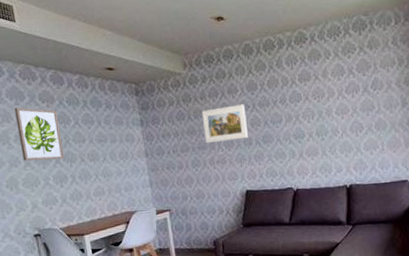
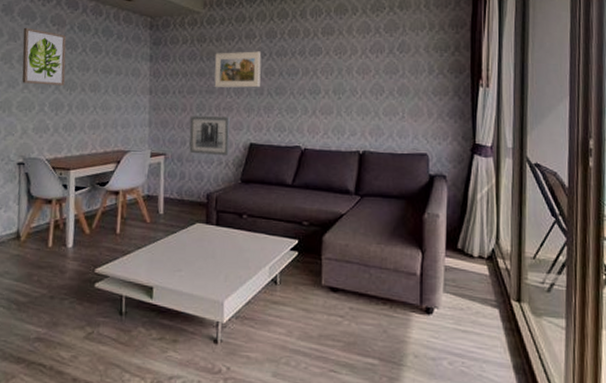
wall art: none [187,169,228,207] -> present [189,116,230,157]

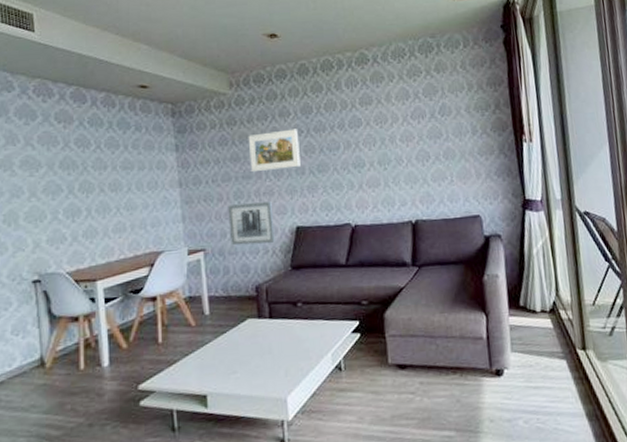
wall art: present [22,27,66,86] -> none [23,128,80,191]

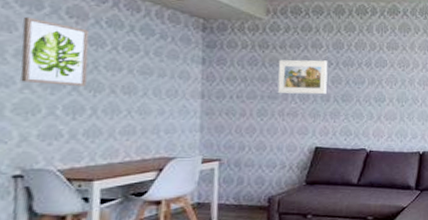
wall art: none [23,128,80,191] -> present [20,16,89,86]
wall art: present [228,202,275,246] -> none [248,121,295,160]

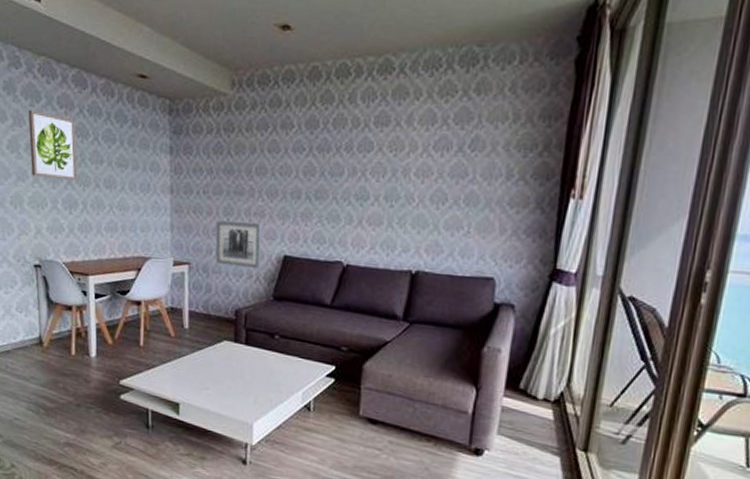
wall art: none [248,121,295,160] -> present [215,221,262,269]
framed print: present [277,59,328,95] -> none [243,144,300,190]

